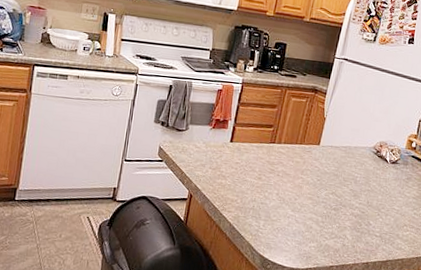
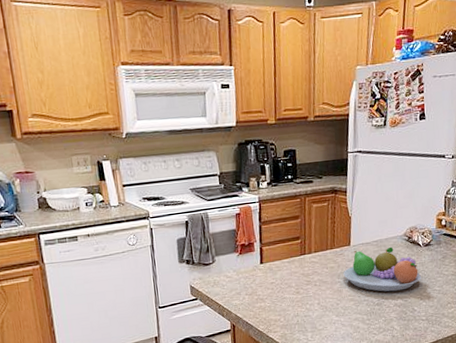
fruit bowl: none [307,151,382,201] -> present [343,247,421,292]

